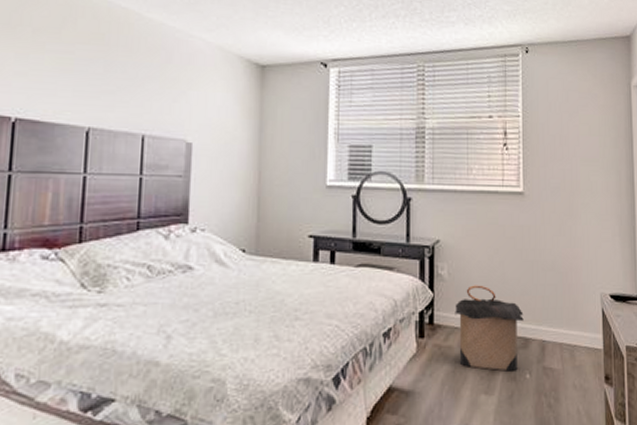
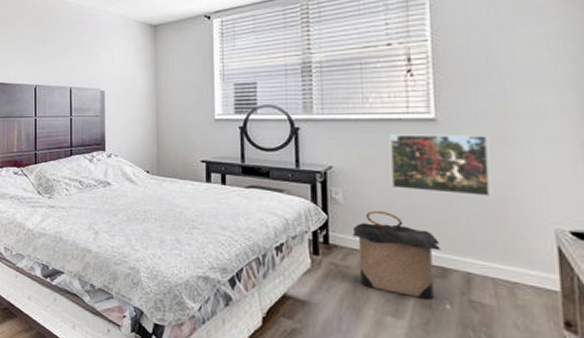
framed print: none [488,207,560,266] -> present [390,134,490,196]

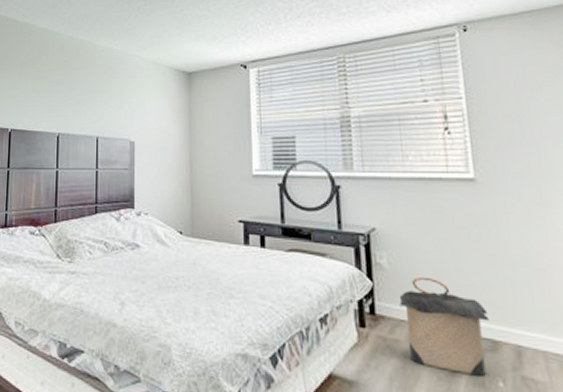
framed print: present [390,134,490,196] -> none [432,194,533,261]

